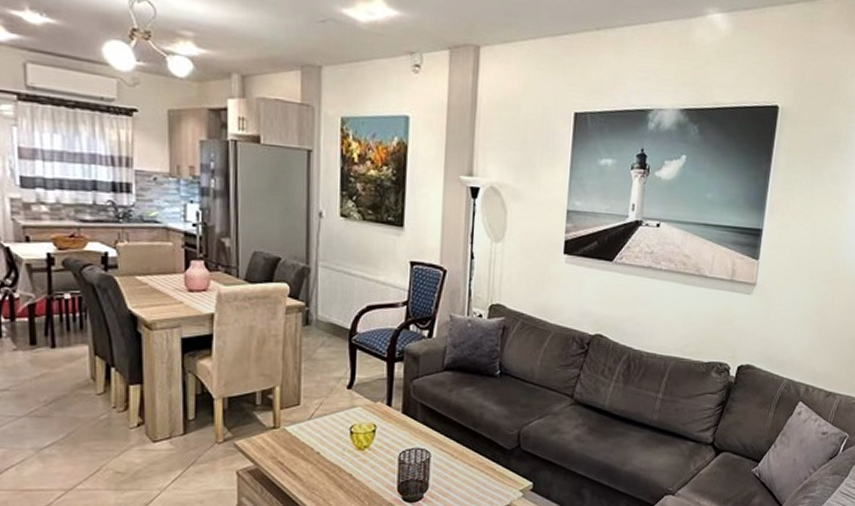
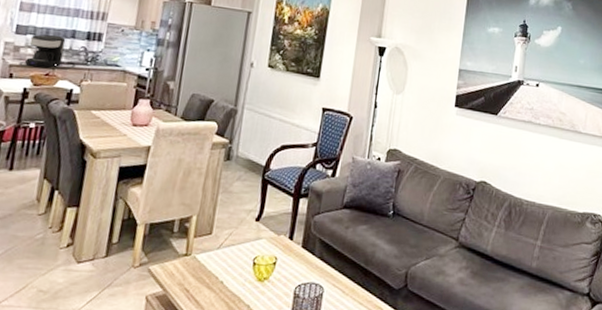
coffee maker: none [34,187,105,230] -> present [19,34,76,70]

